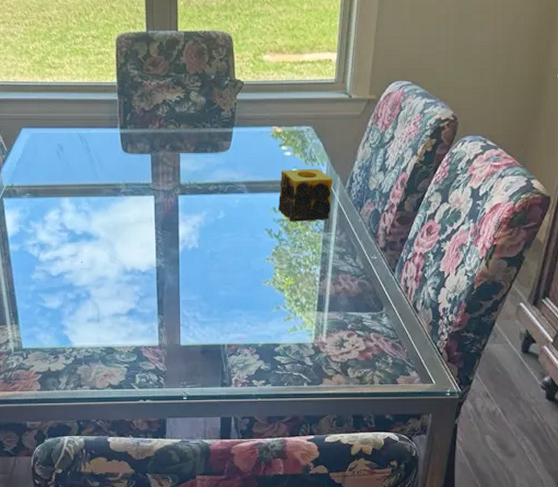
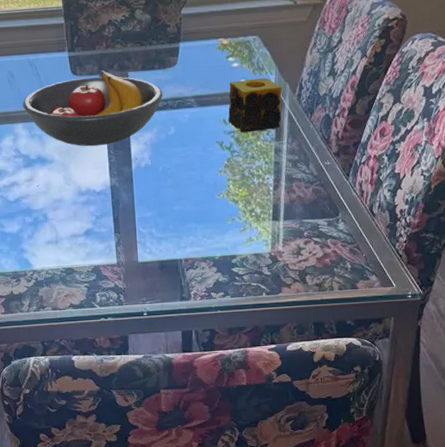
fruit bowl: none [71,150,214,226] -> present [23,70,163,147]

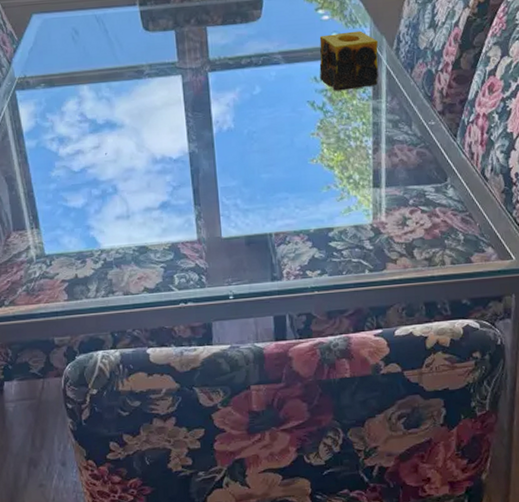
fruit bowl: present [23,70,163,147] -> none [89,25,247,109]

